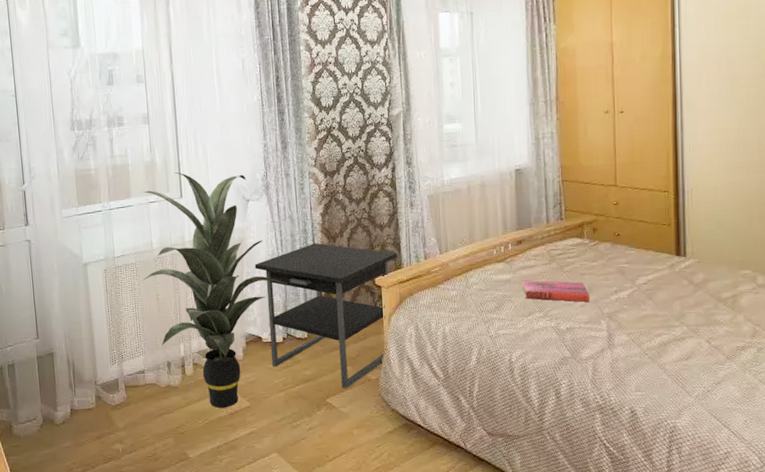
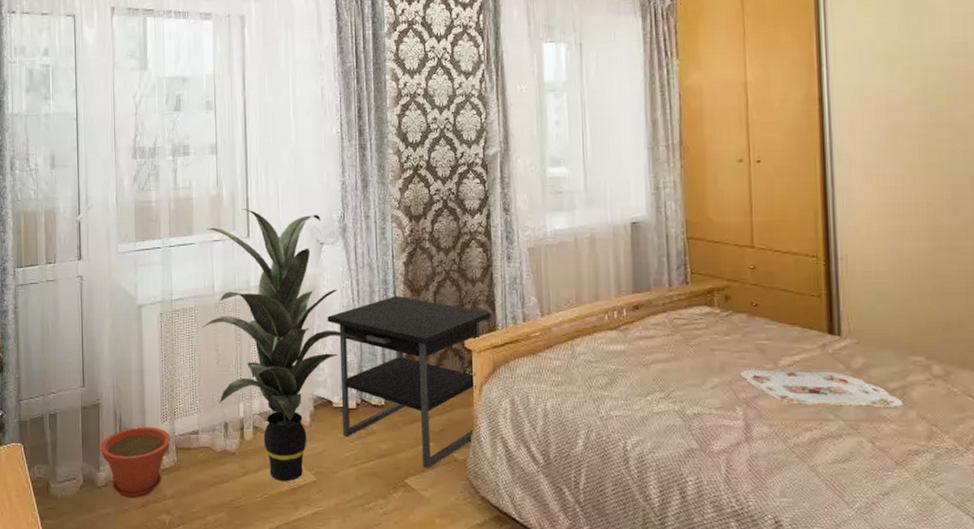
plant pot: none [56,369,120,433] -> present [100,426,171,499]
hardback book: present [523,279,589,303] -> none [640,352,721,384]
serving tray: none [604,286,734,315] -> present [740,369,903,407]

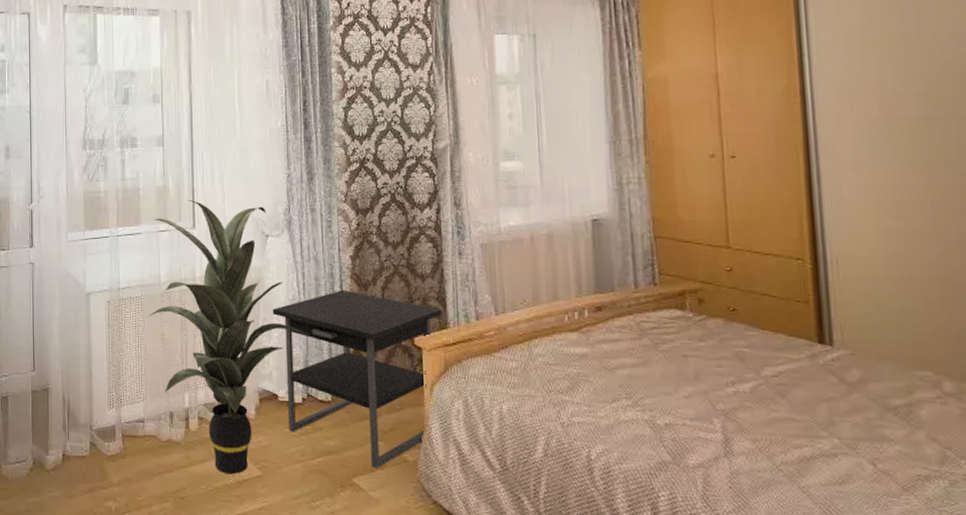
plant pot: present [100,426,171,499] -> none [49,412,118,484]
serving tray: present [740,369,903,407] -> none [717,378,910,426]

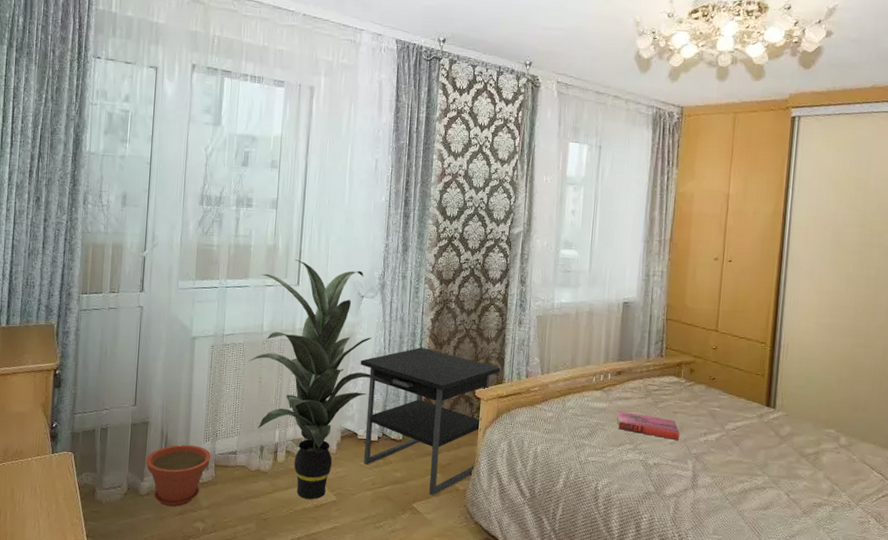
plant pot: none [49,412,118,484] -> present [145,444,212,507]
hardback book: none [604,356,696,394] -> present [617,410,679,441]

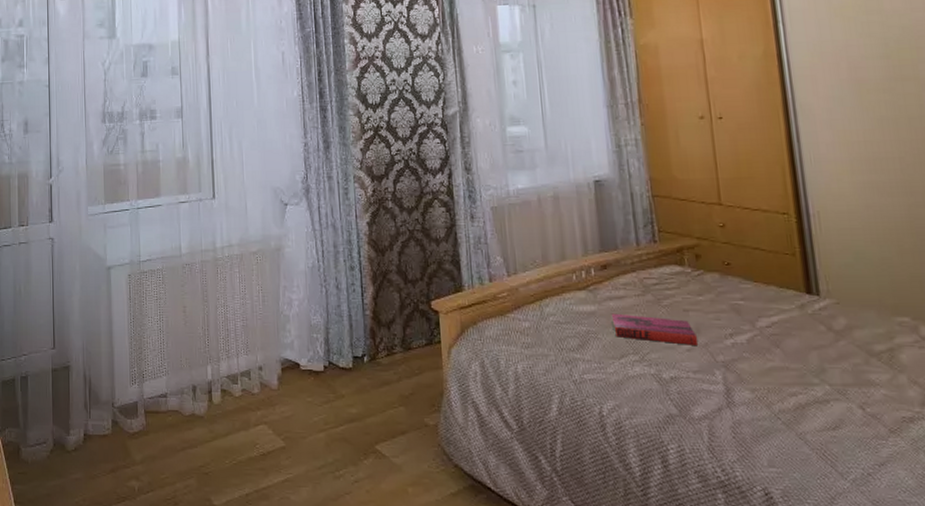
plant pot: present [145,444,212,507] -> none [70,389,140,464]
indoor plant: present [248,260,391,499] -> none [169,171,330,446]
nightstand: present [360,347,500,496] -> none [292,257,457,435]

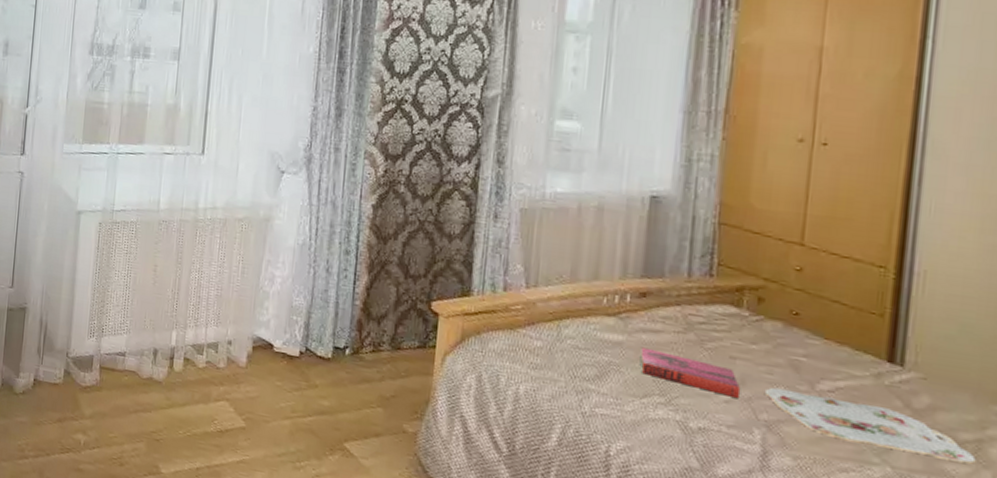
serving tray: none [716,331,893,371] -> present [764,387,976,464]

